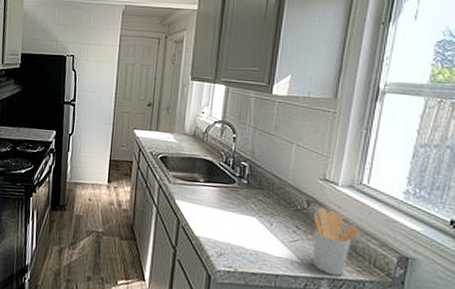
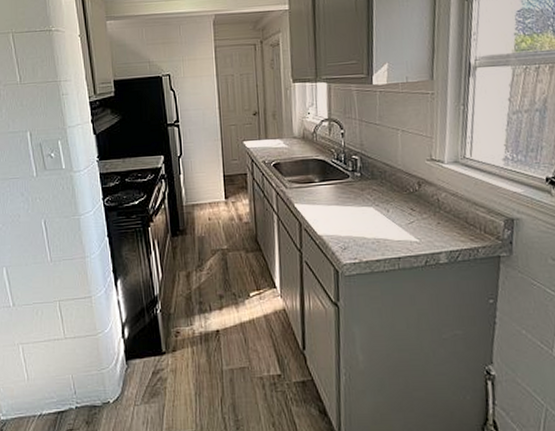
utensil holder: present [313,207,359,276] -> none [425,186,468,248]

